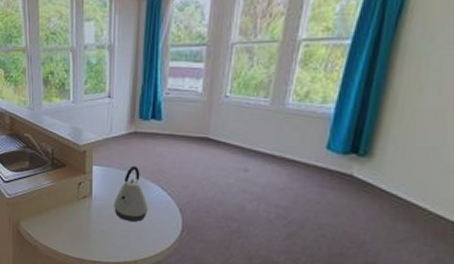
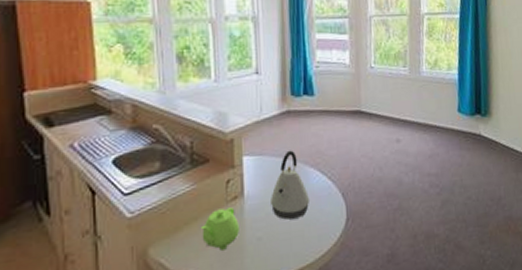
teapot: none [58,203,87,234] -> present [201,207,239,251]

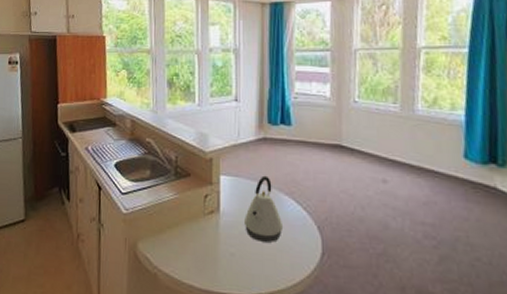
teapot: present [201,207,239,251] -> none [181,220,214,258]

